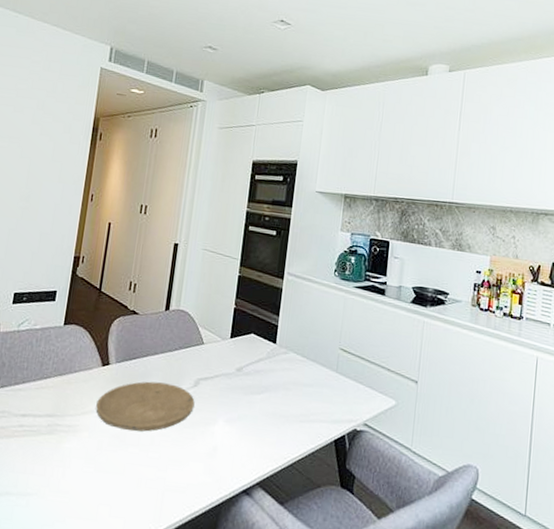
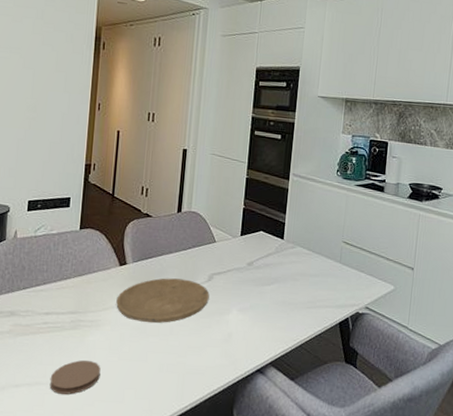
coaster: none [20,469,75,508] -> present [49,360,101,395]

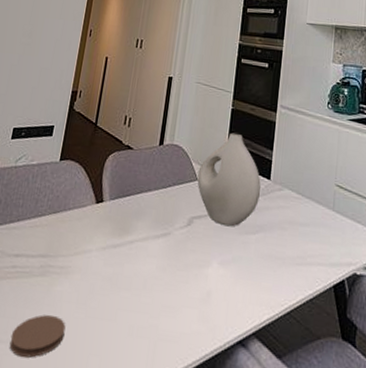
plate: present [116,278,210,323] -> none [88,219,188,275]
vase: none [215,199,275,280] -> present [197,132,261,227]

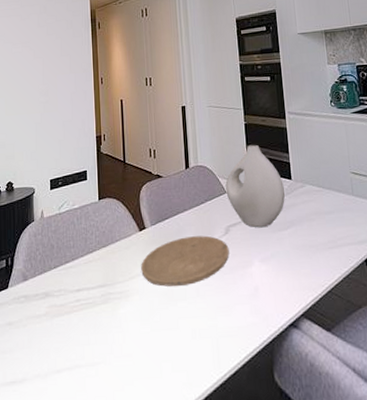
coaster: present [9,314,66,358] -> none [88,334,136,375]
plate: none [88,219,188,275] -> present [141,235,229,287]

